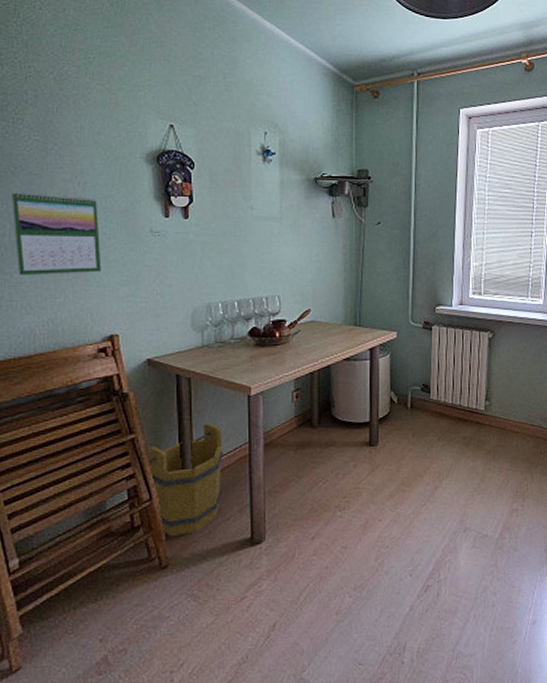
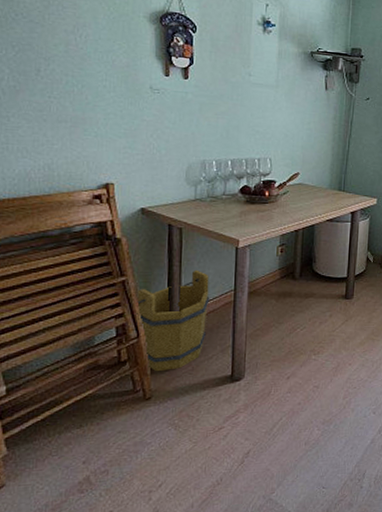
calendar: present [11,191,102,275] -> none [10,37,100,123]

